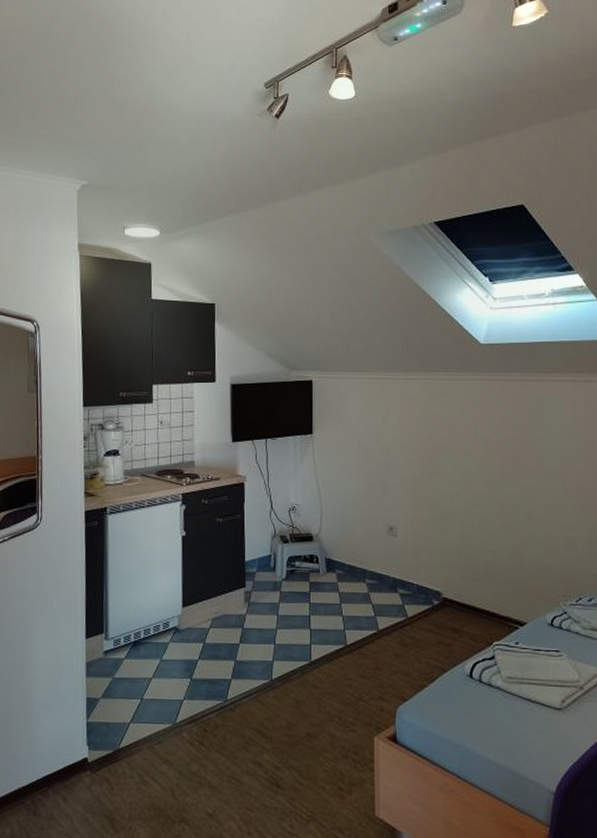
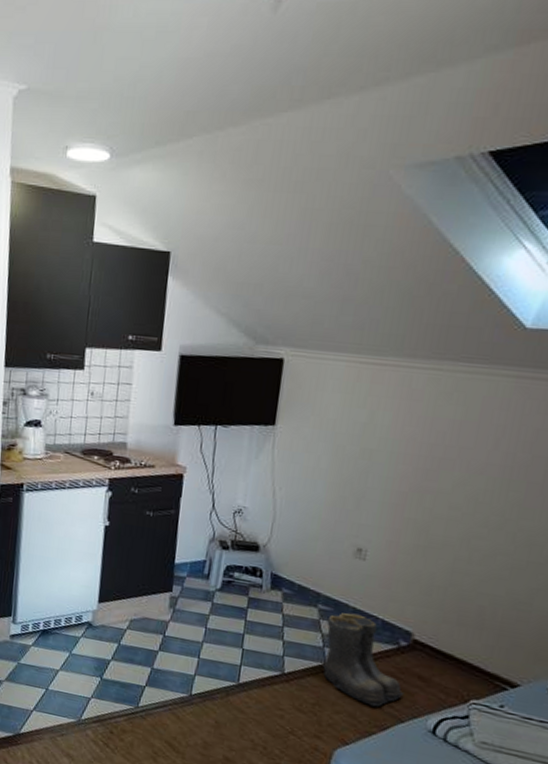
boots: none [375,583,444,662] -> present [323,612,405,707]

